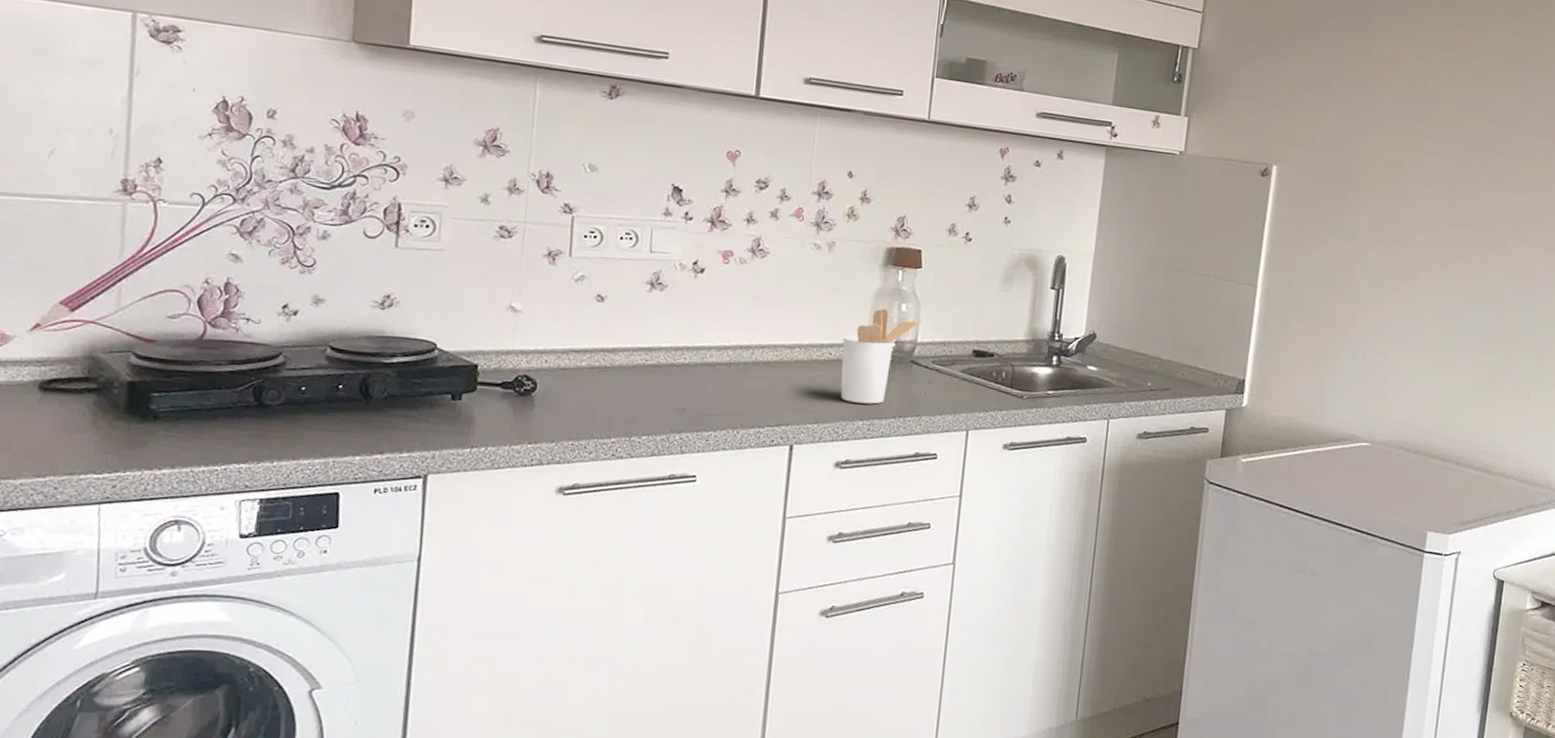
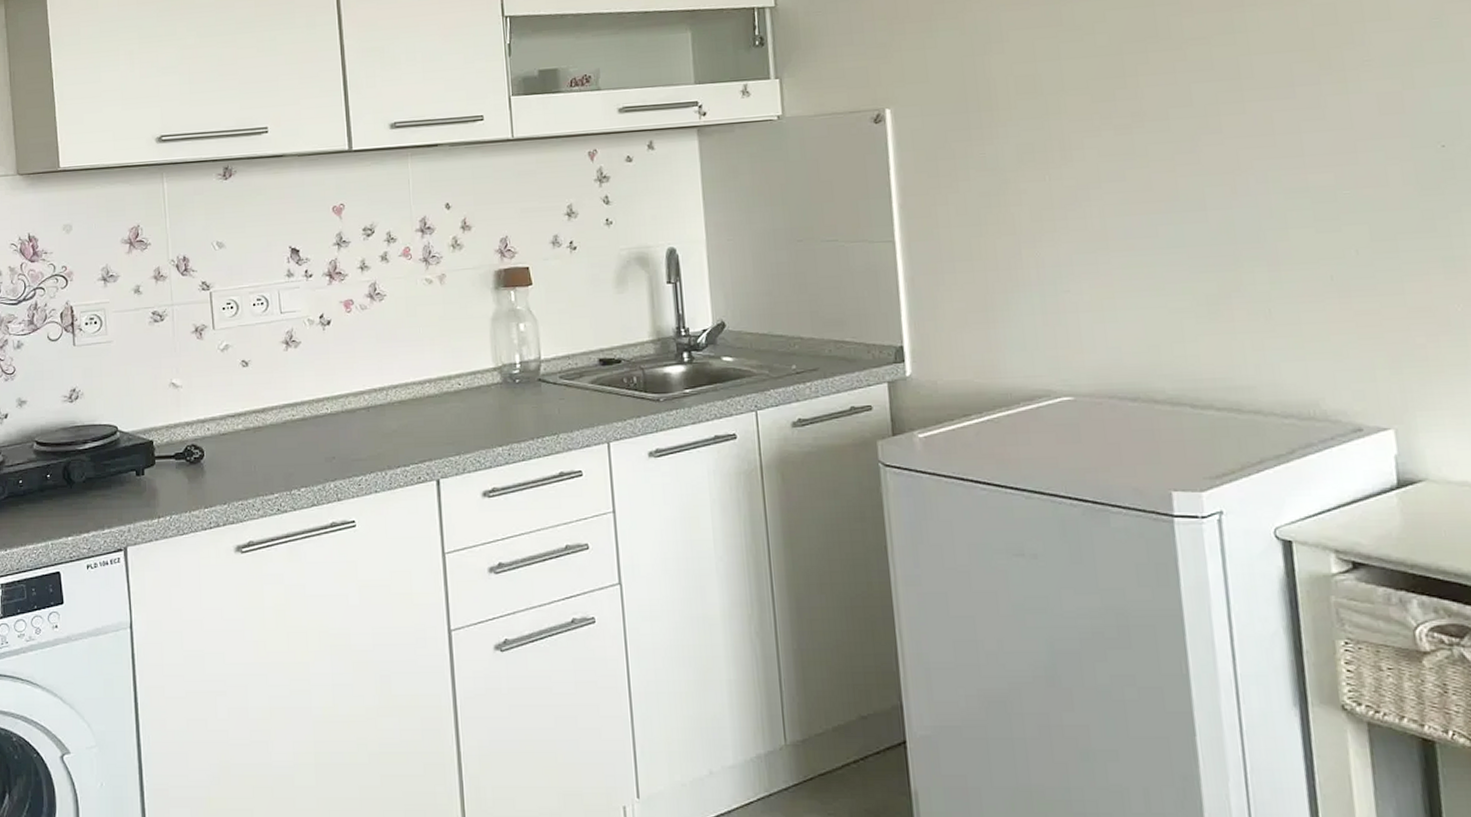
utensil holder: present [840,308,922,404] -> none [469,331,542,430]

